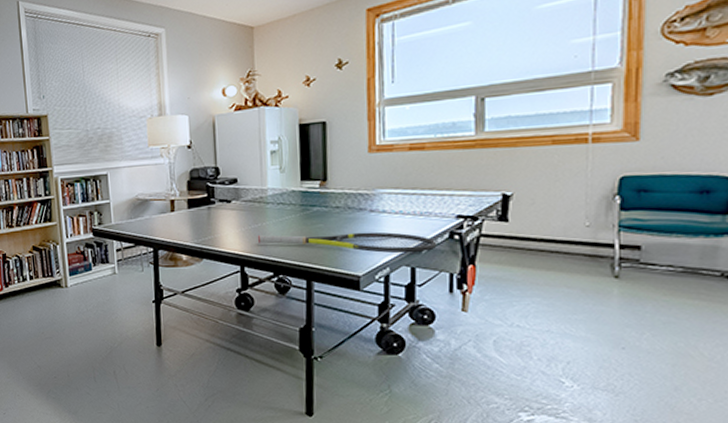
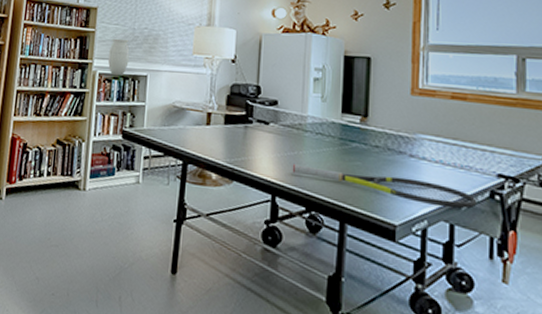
decorative vase: none [66,142,88,179] -> present [108,38,130,76]

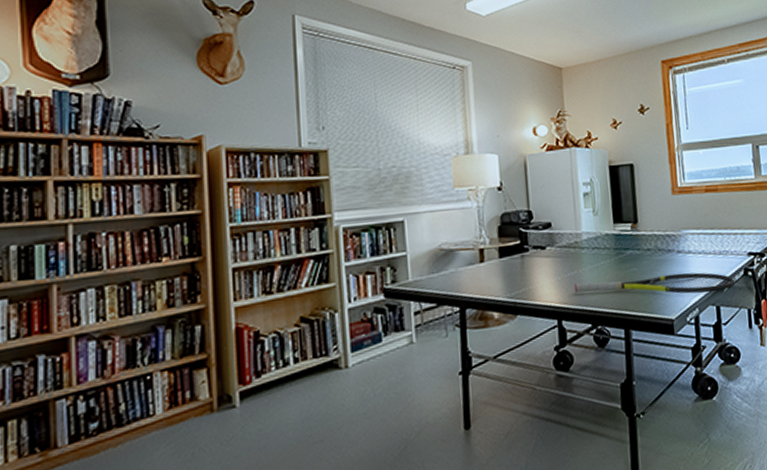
decorative vase: present [108,38,130,76] -> none [351,182,379,228]

